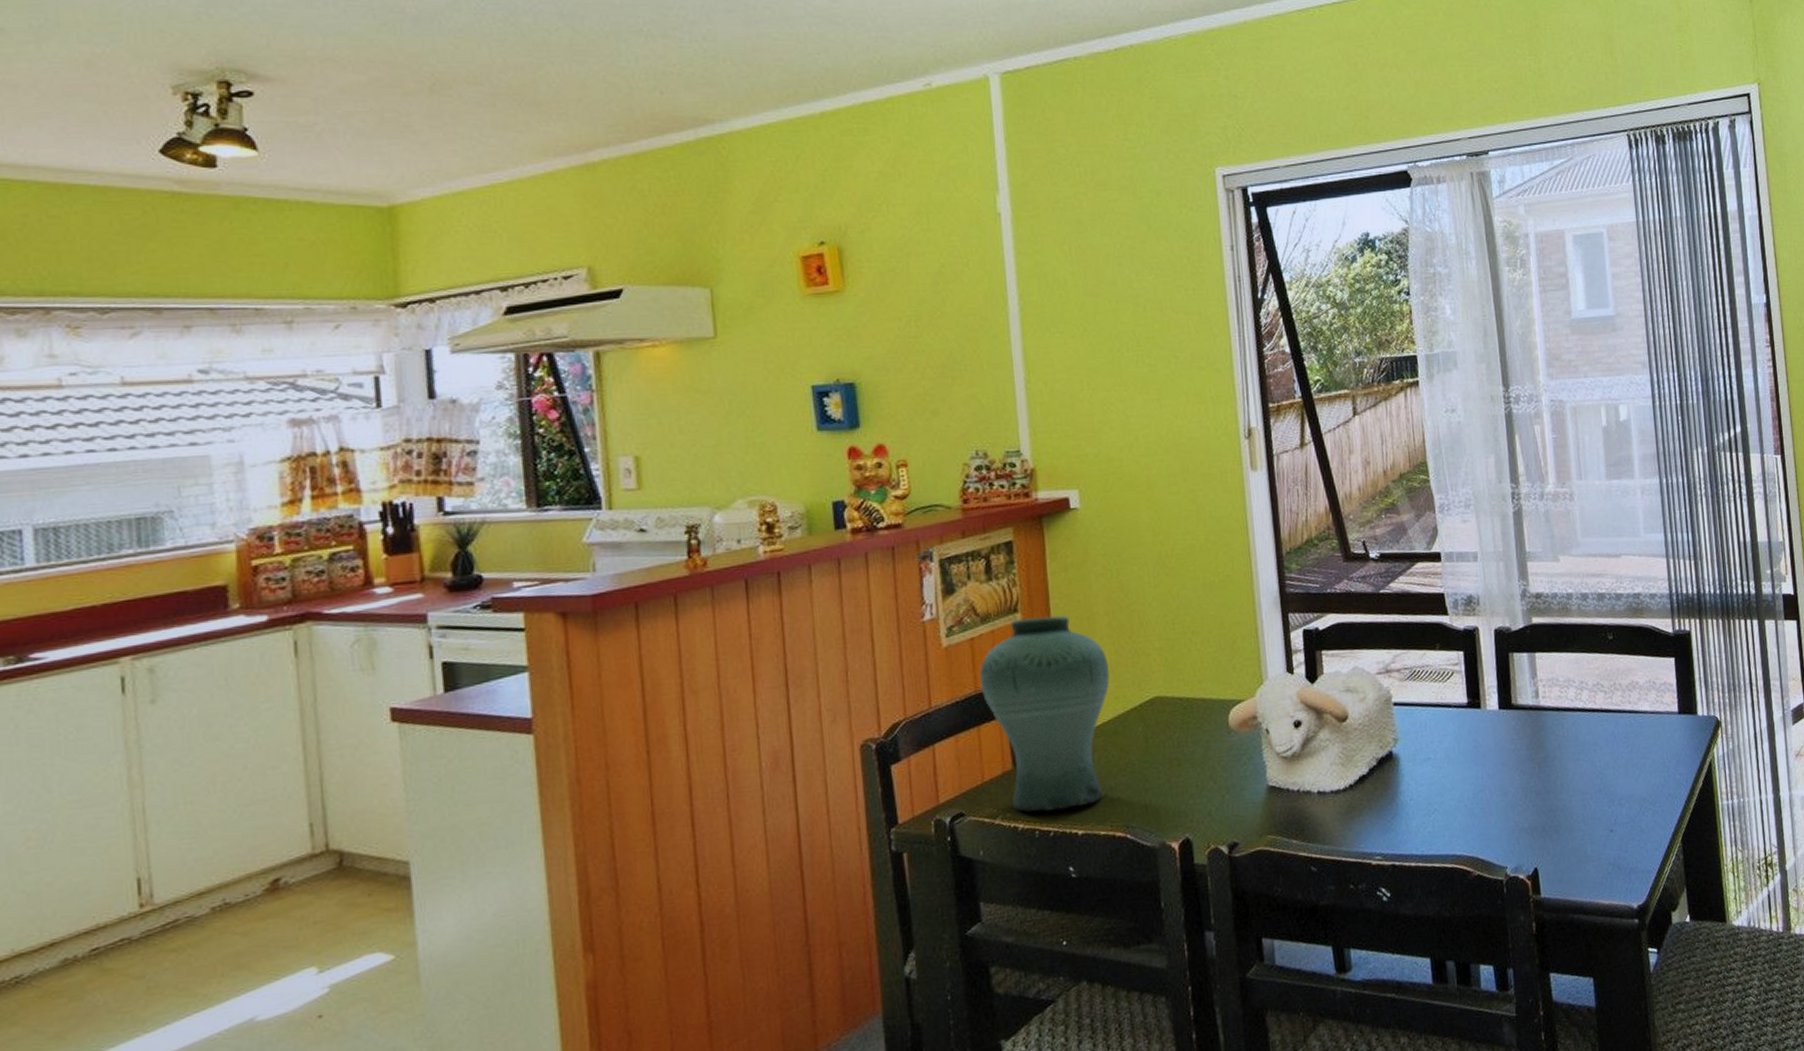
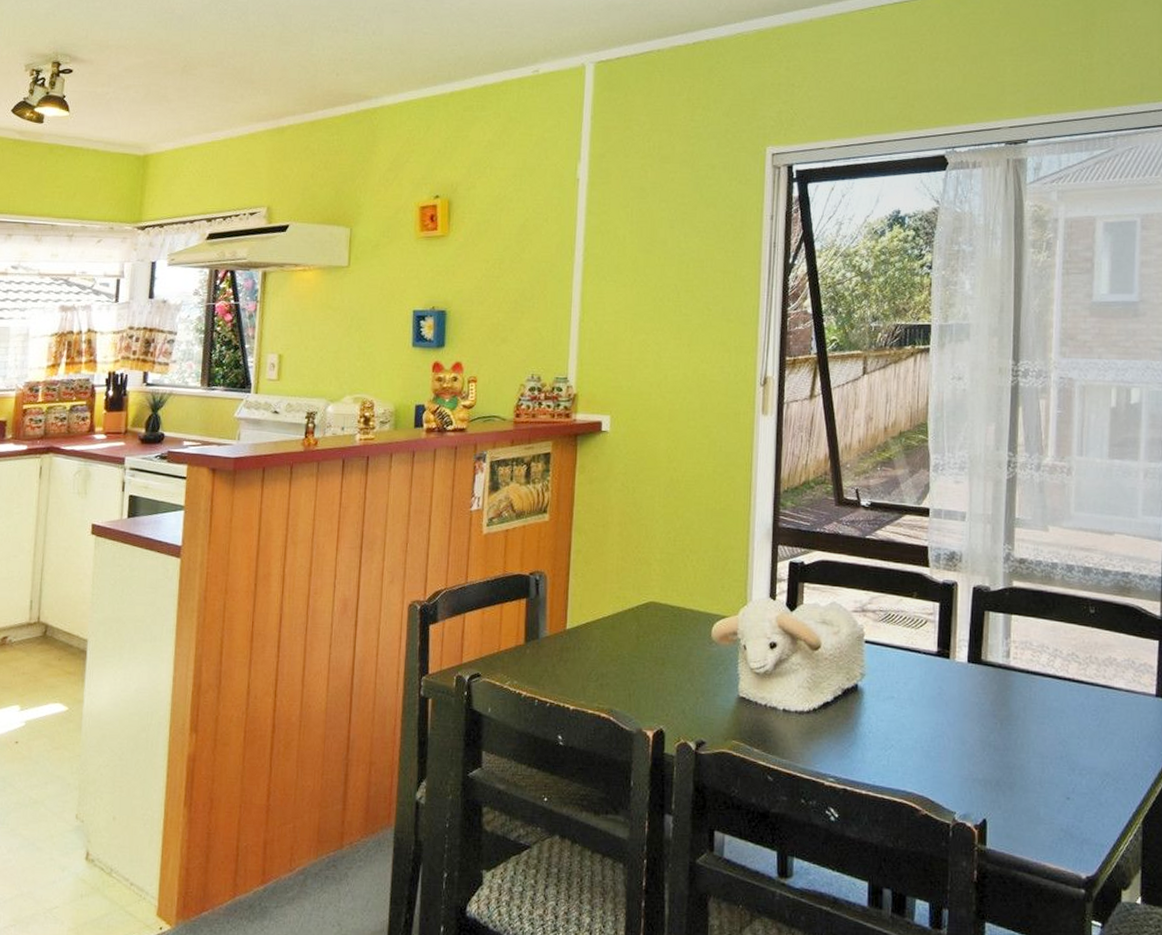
vase: present [979,615,1111,813] -> none [508,518,616,685]

